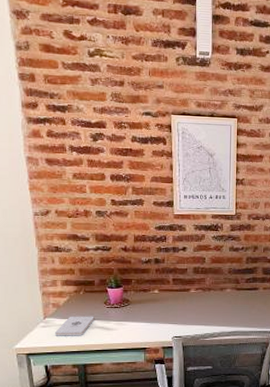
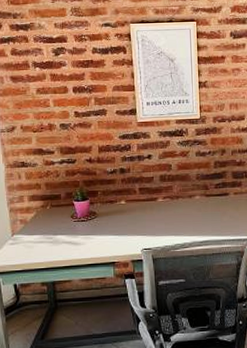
notepad: present [55,316,95,336] -> none [23,231,62,253]

